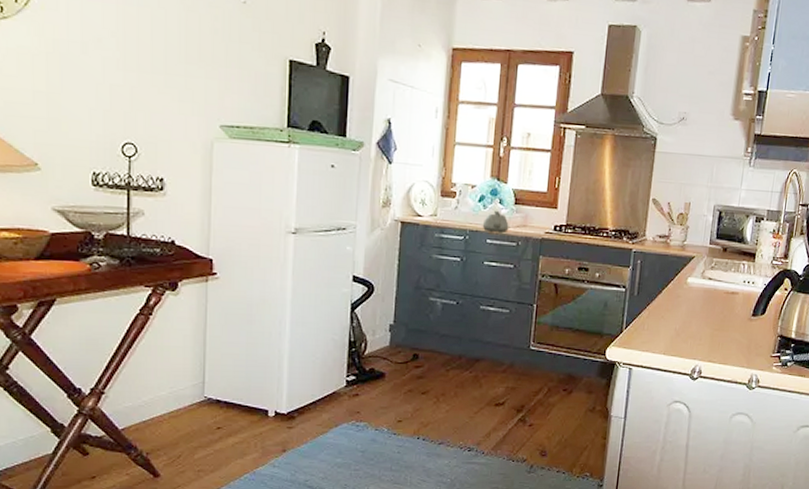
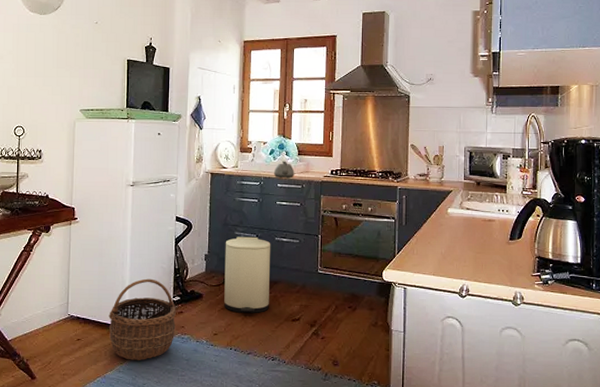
wicker basket: none [260,353,350,453] -> present [109,278,176,360]
pedal bin: none [412,303,475,396] -> present [224,236,271,313]

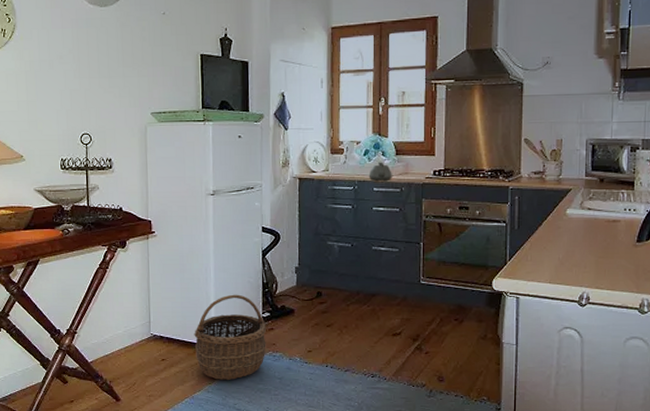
pedal bin: present [224,236,271,313] -> none [317,246,368,328]

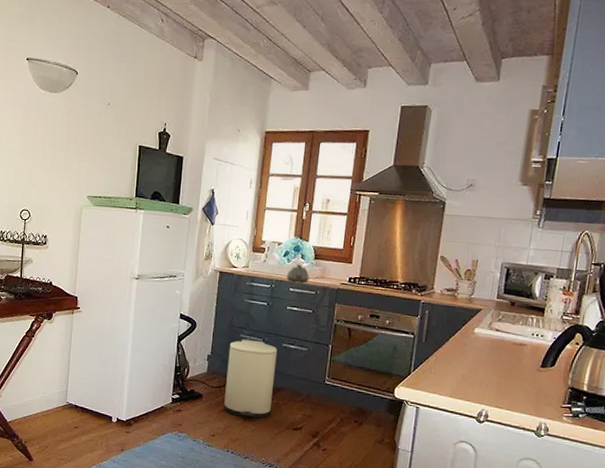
wicker basket: present [194,294,266,380] -> none [106,373,174,454]
pedal bin: none [317,246,368,328] -> present [224,339,278,419]

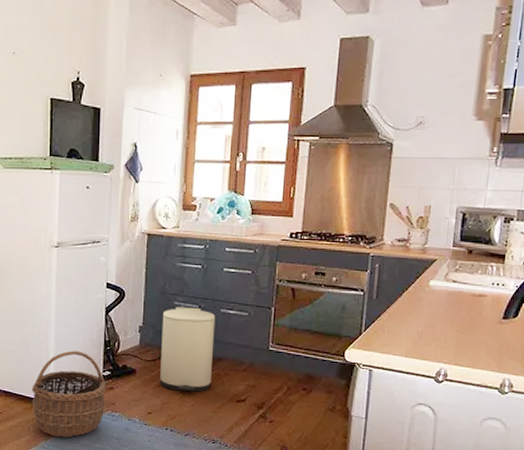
wicker basket: none [106,373,174,454] -> present [32,350,106,437]
teapot: present [286,264,309,284] -> none [221,221,247,242]

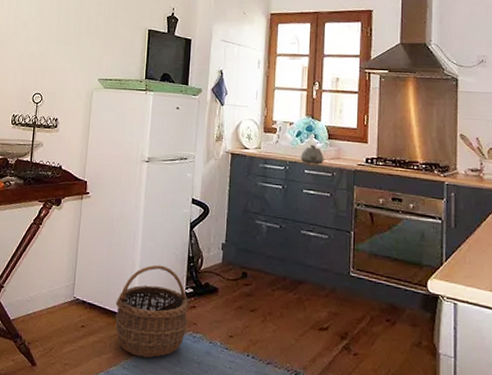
pedal bin: present [160,307,216,392] -> none [242,225,296,317]
teapot: none [221,221,247,242] -> present [300,144,324,165]

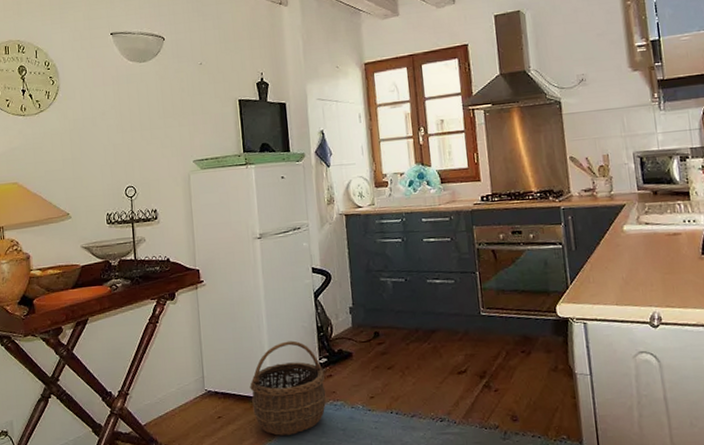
teapot: present [300,144,324,165] -> none [415,191,440,212]

